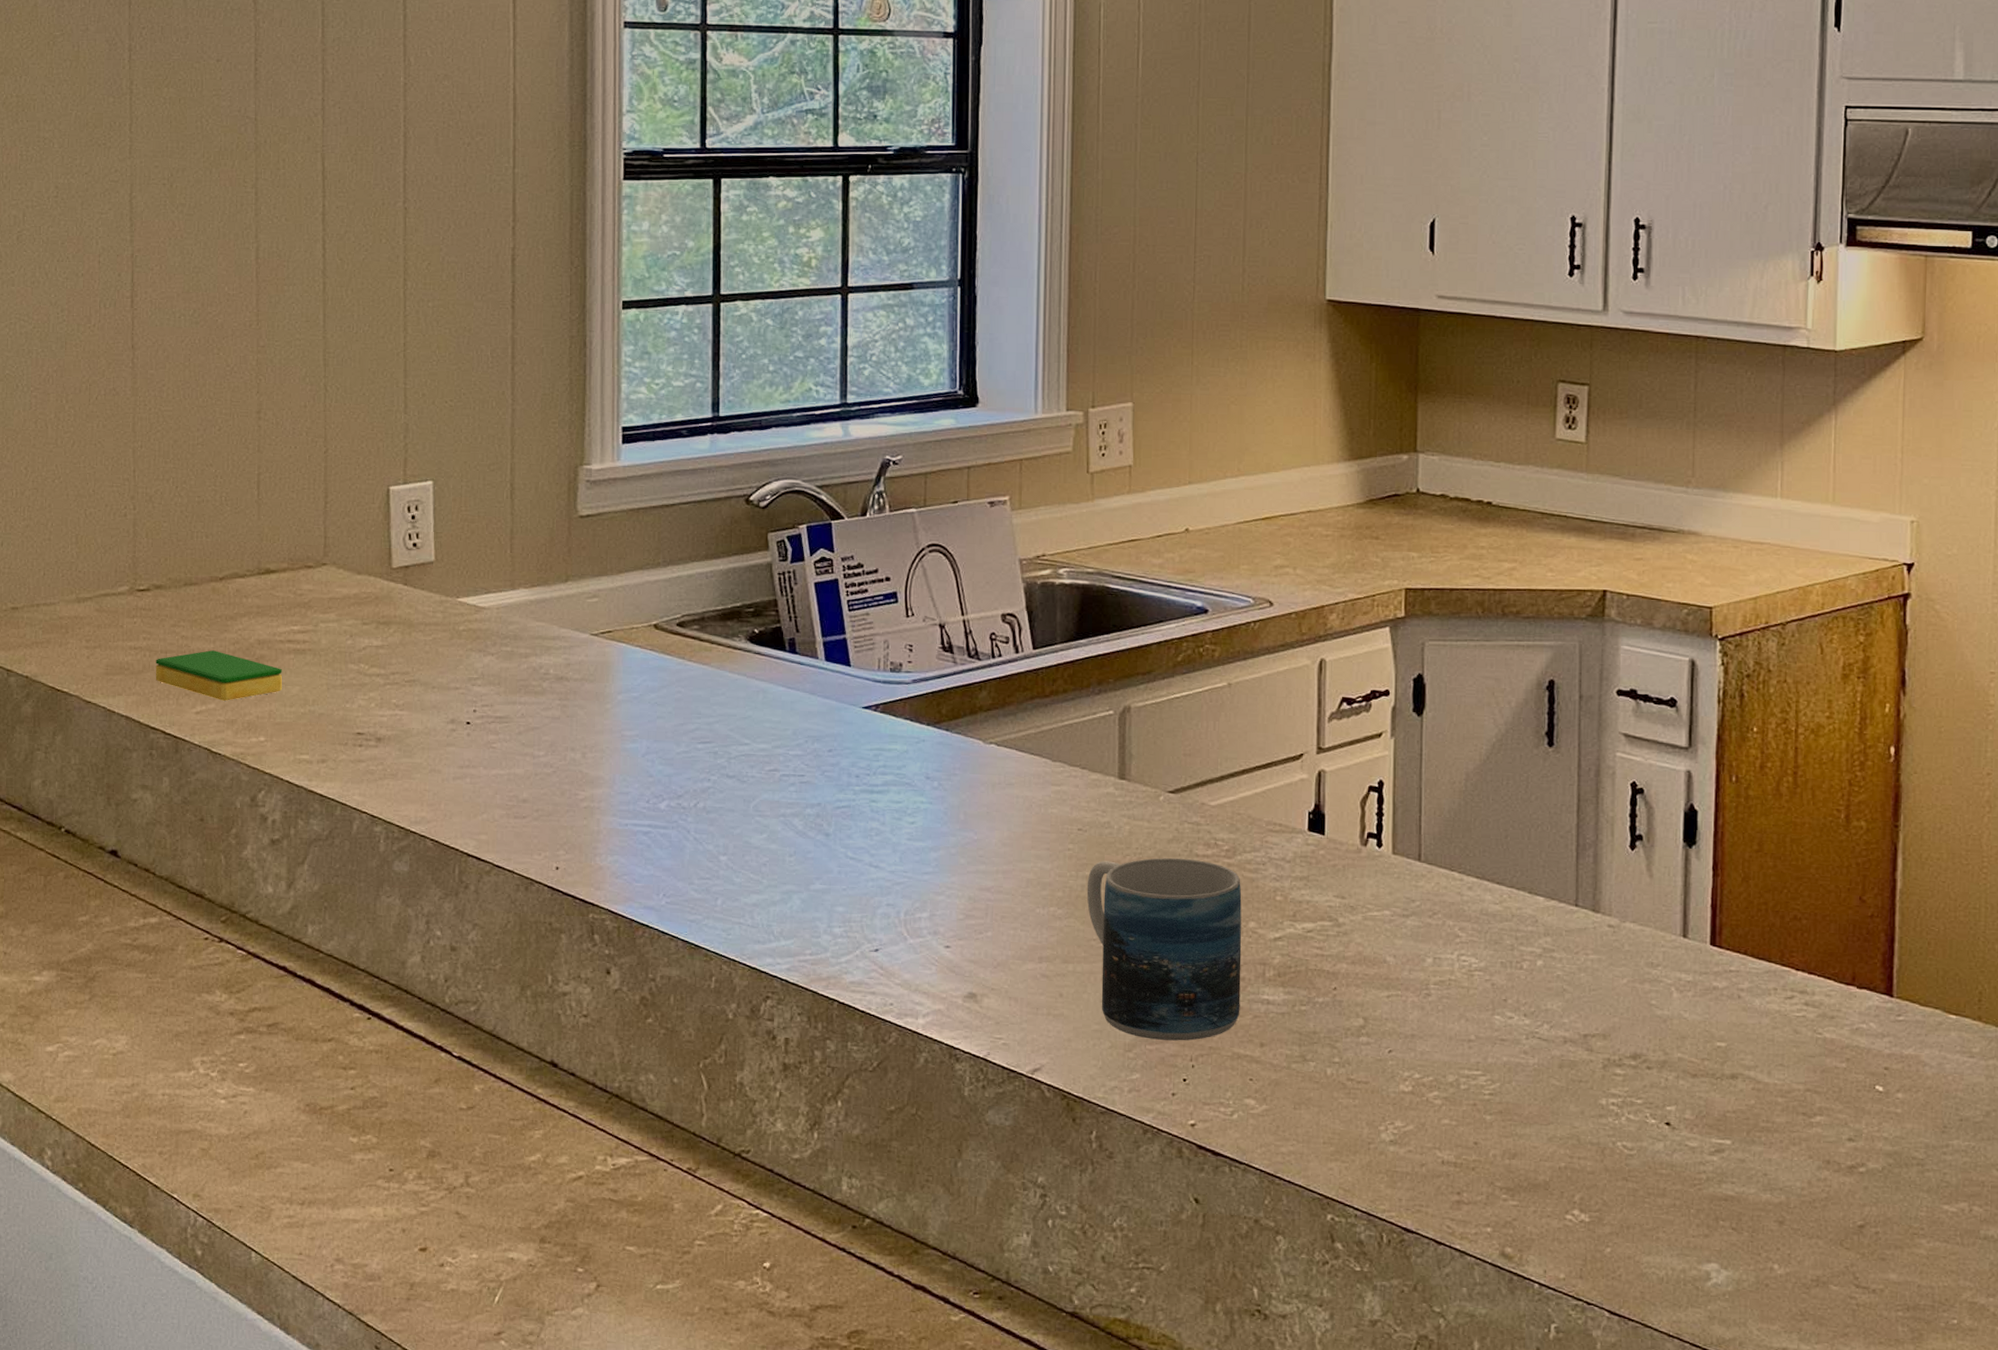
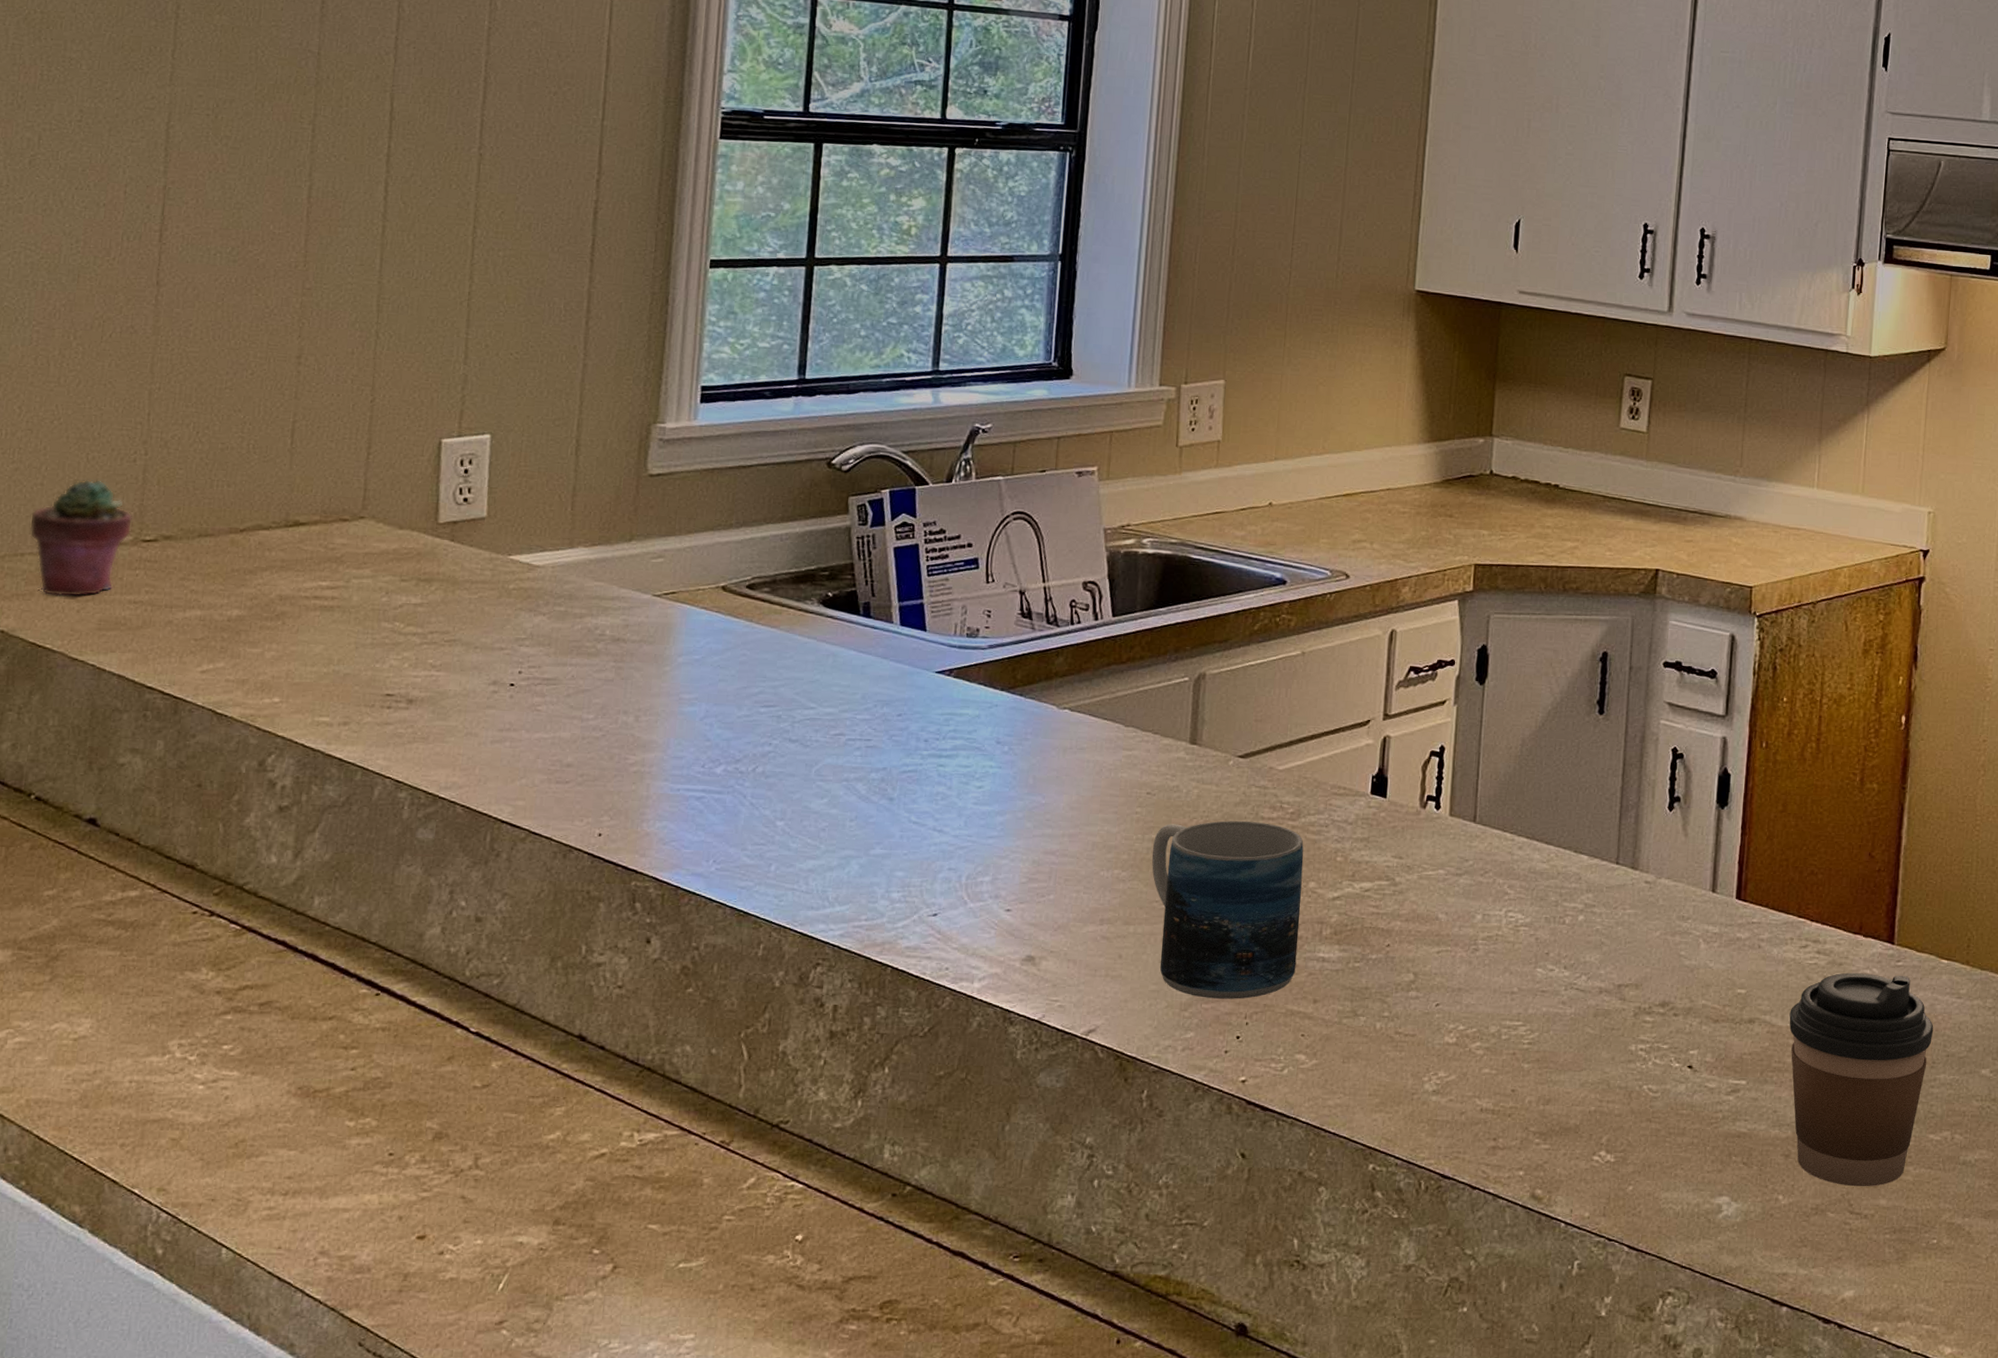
potted succulent: none [42,533,128,644] -> present [29,479,133,597]
dish sponge: present [155,650,283,701] -> none [156,606,305,659]
coffee cup: none [1776,1026,1943,1260] -> present [1789,972,1934,1187]

